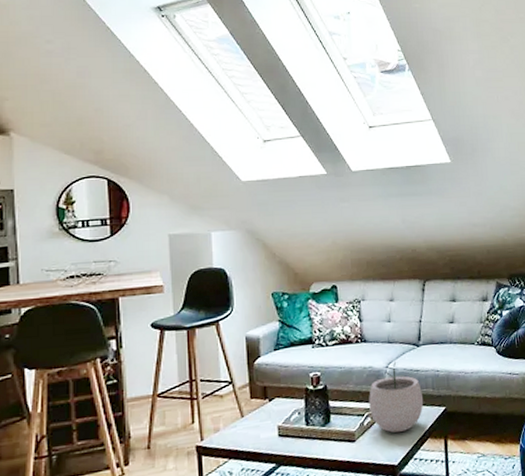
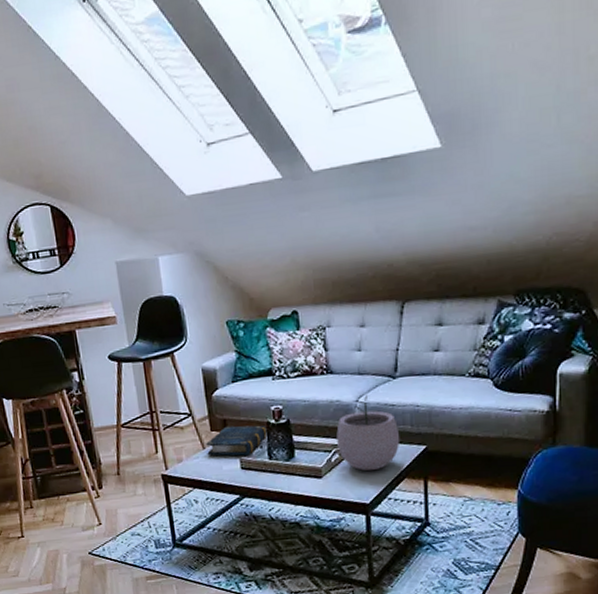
book: none [245,392,305,424] -> present [206,425,267,456]

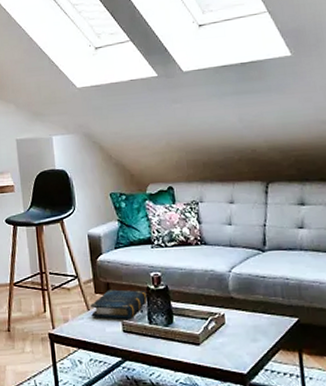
plant pot: present [336,395,400,472] -> none [212,266,273,341]

